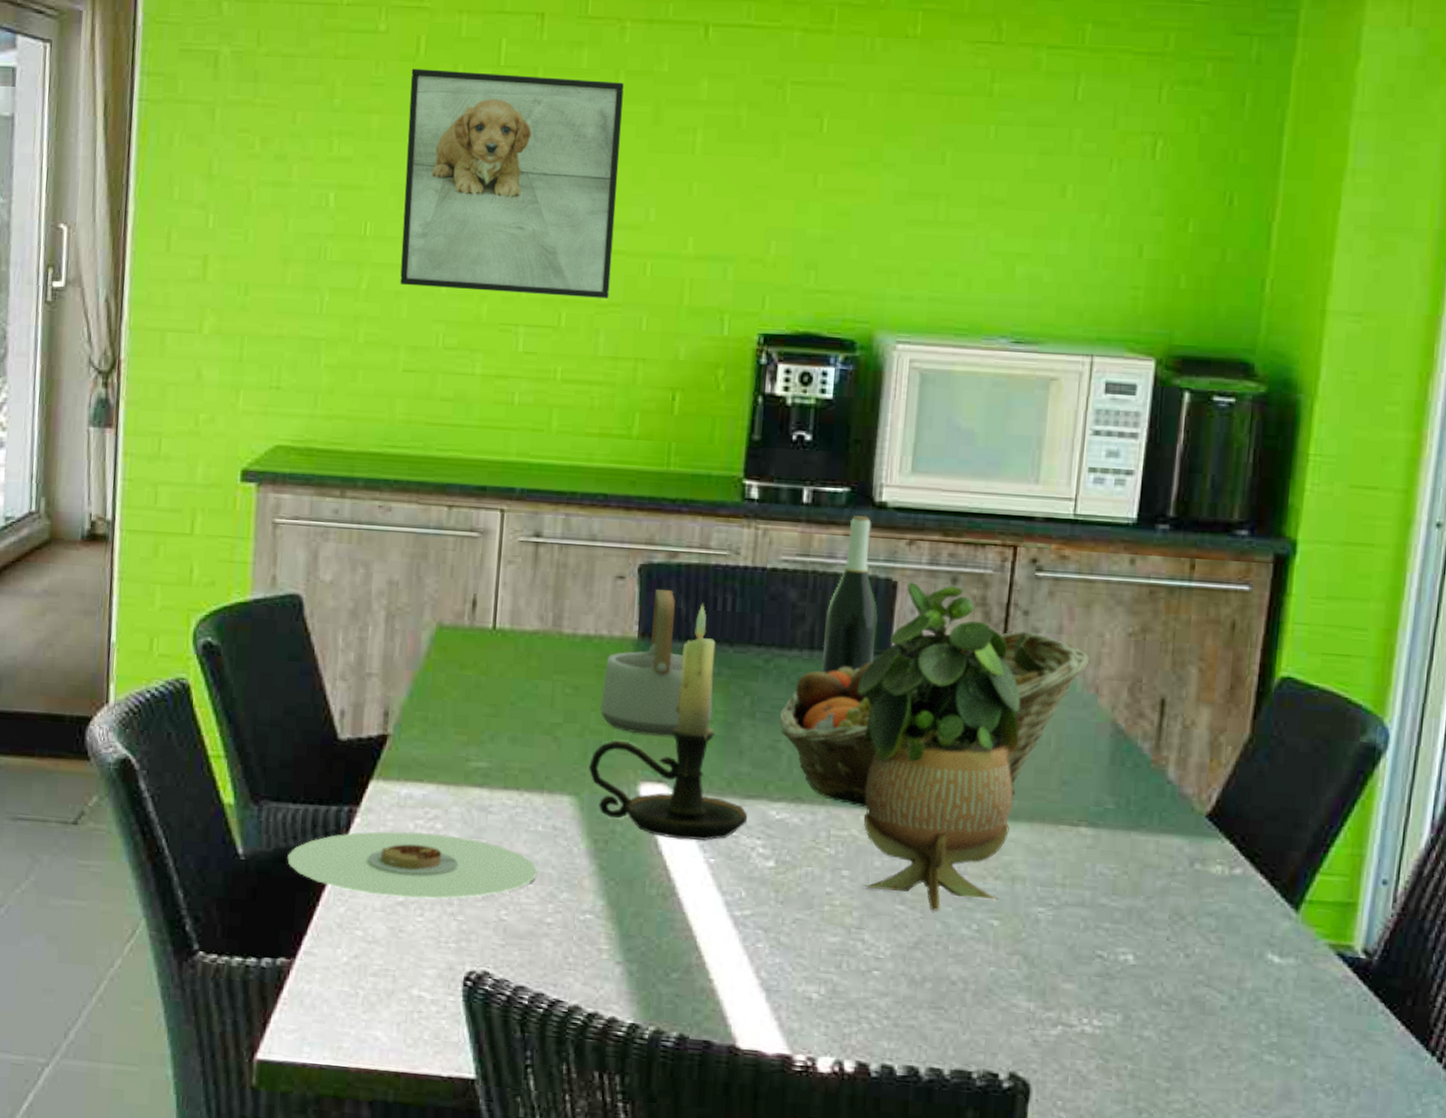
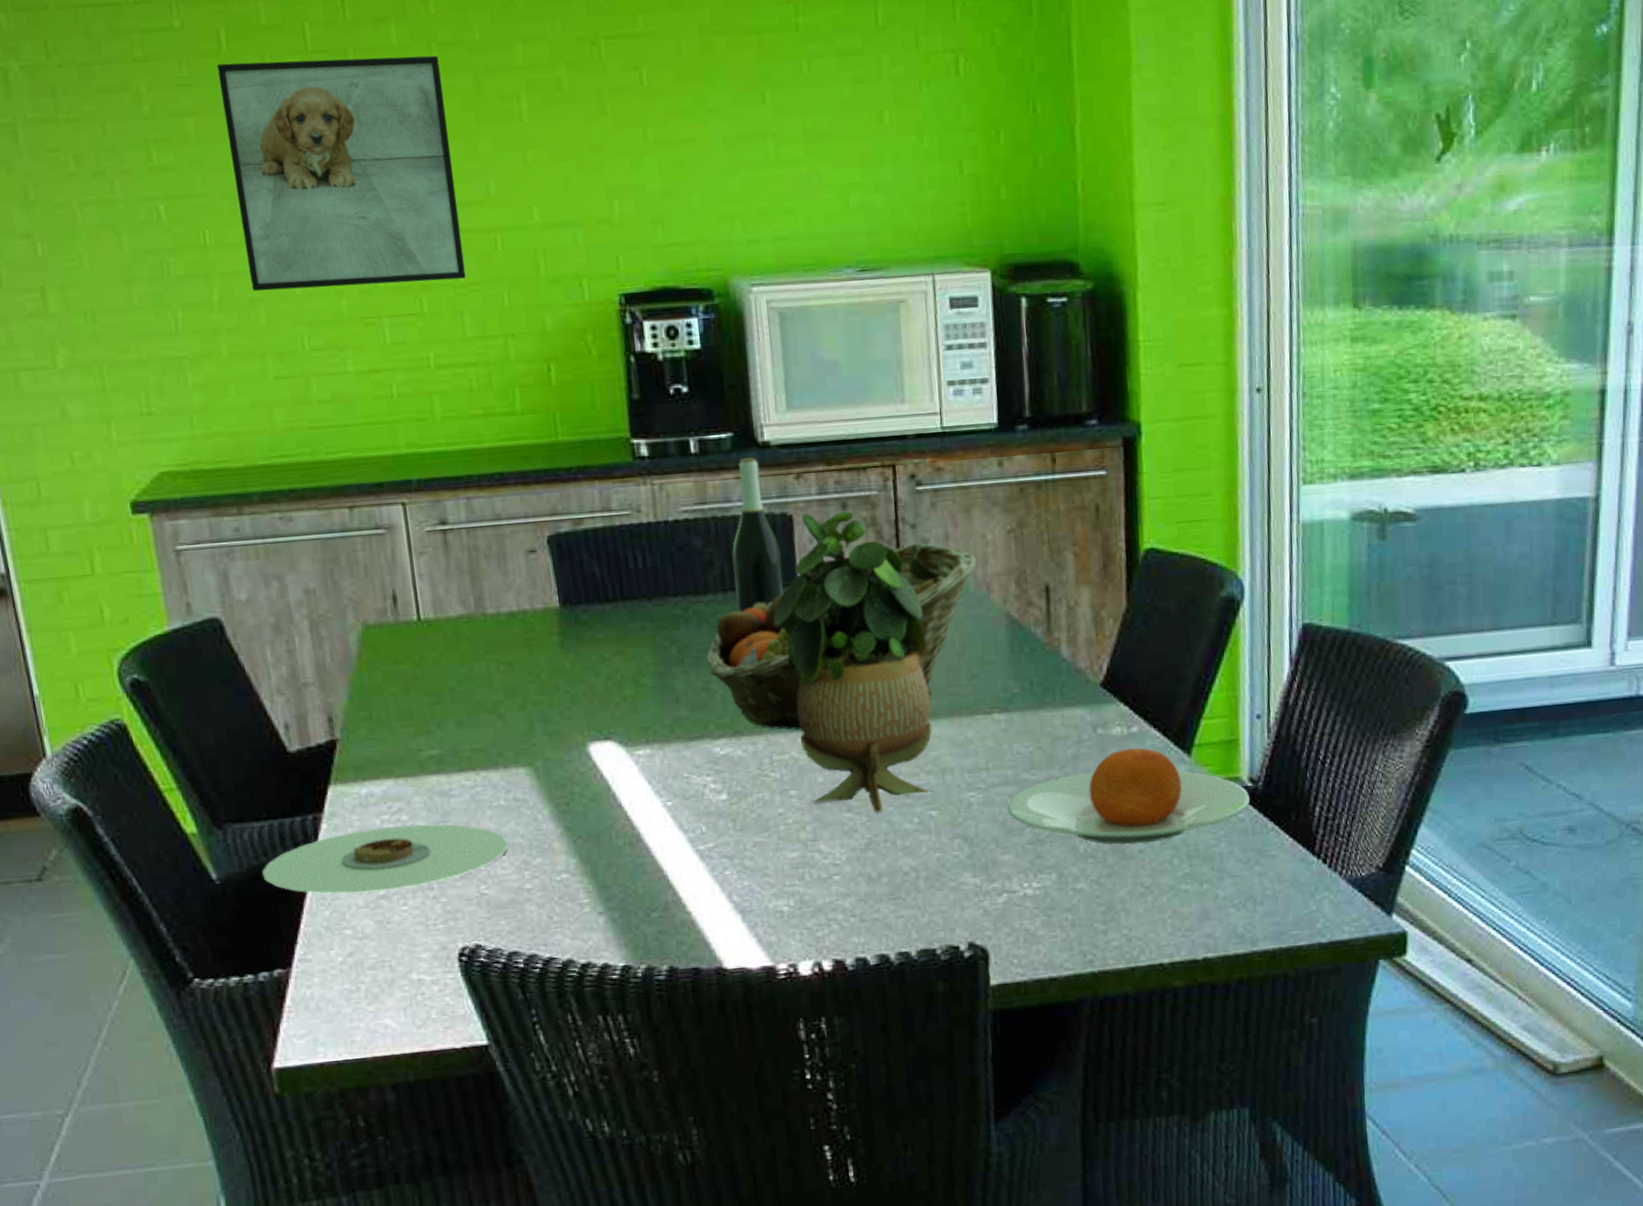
candle holder: present [589,603,748,842] -> none [537,564,695,790]
teapot: present [600,589,713,736] -> none [534,556,644,698]
plate: none [1078,891,1361,1001] -> present [1007,747,1251,845]

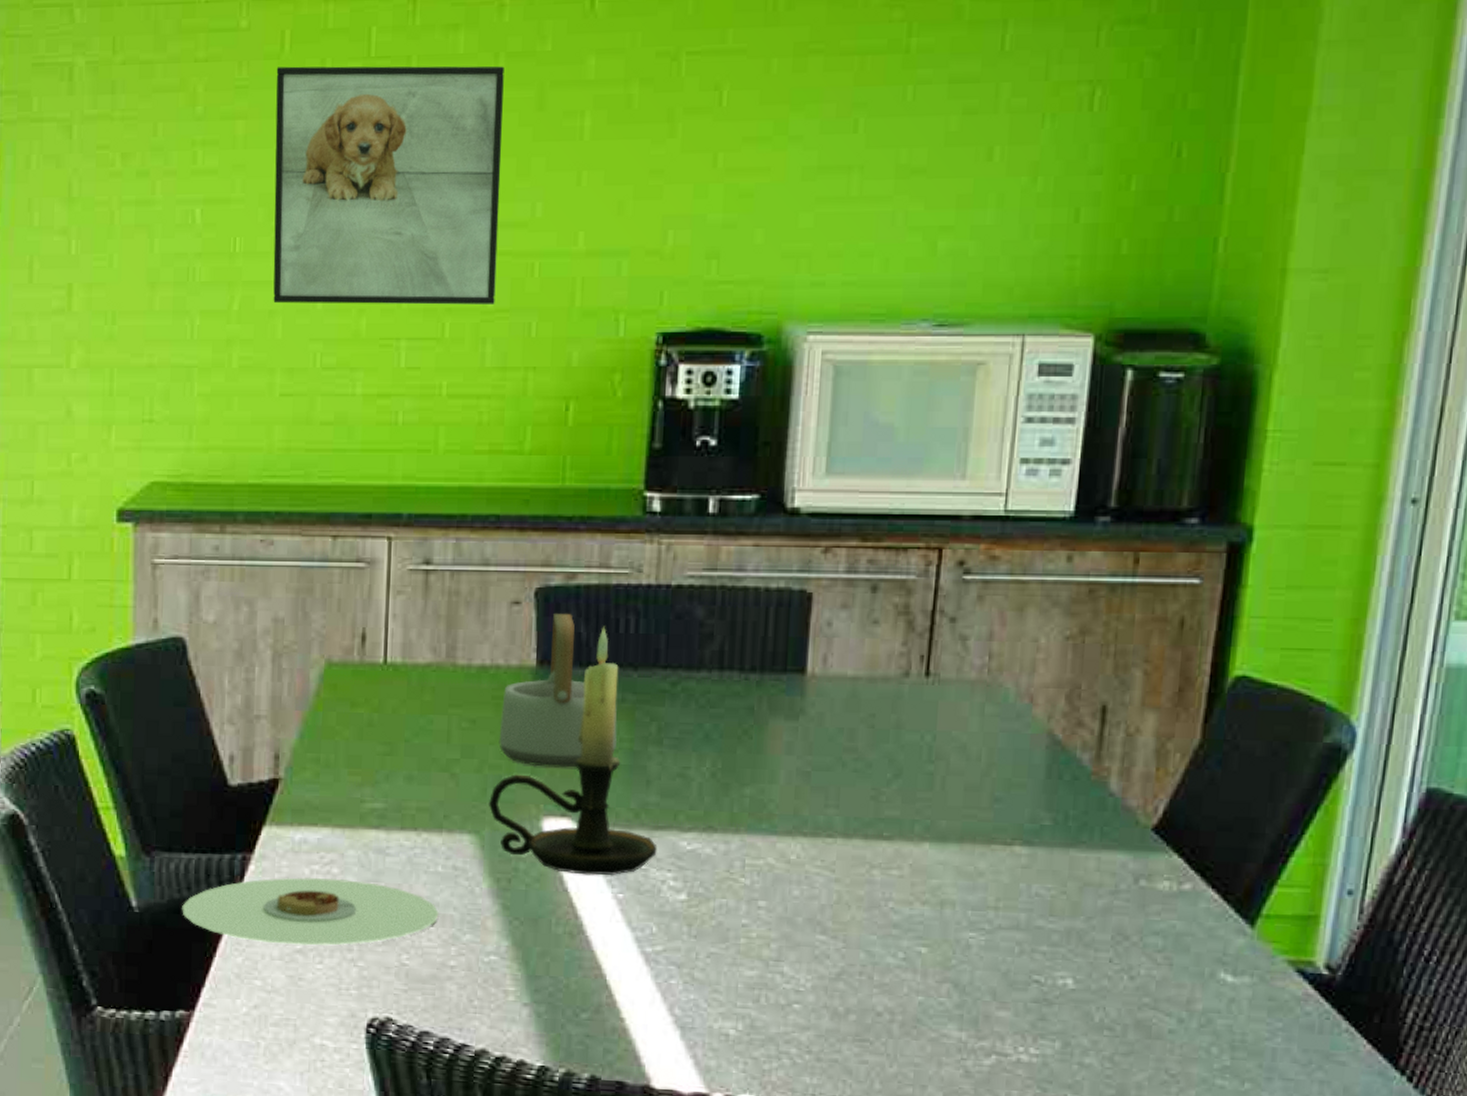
teapot: none [534,556,644,698] -> present [499,614,617,768]
candle holder: none [537,564,695,790] -> present [489,626,658,876]
fruit basket: present [706,543,978,730] -> none [688,639,1025,835]
wine bottle: present [732,456,783,613] -> none [733,523,792,695]
potted plant: present [773,511,933,813] -> none [771,593,948,940]
plate: present [1007,747,1251,845] -> none [1013,908,1324,1023]

